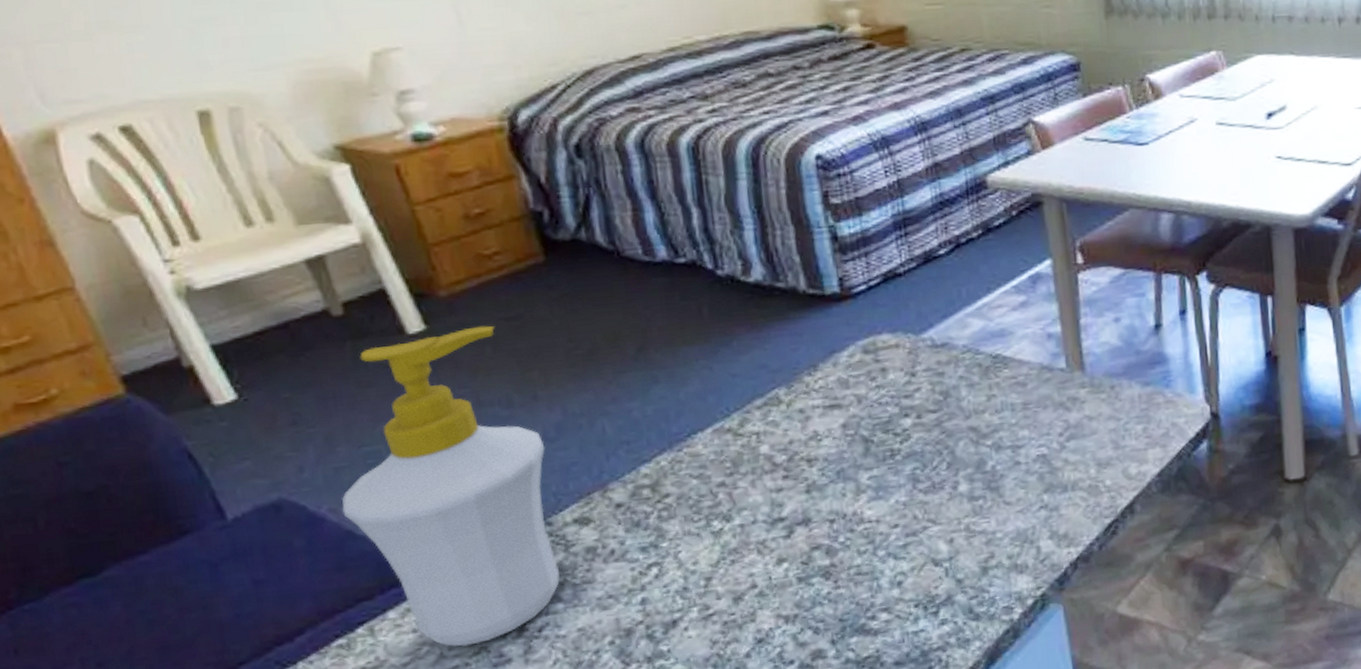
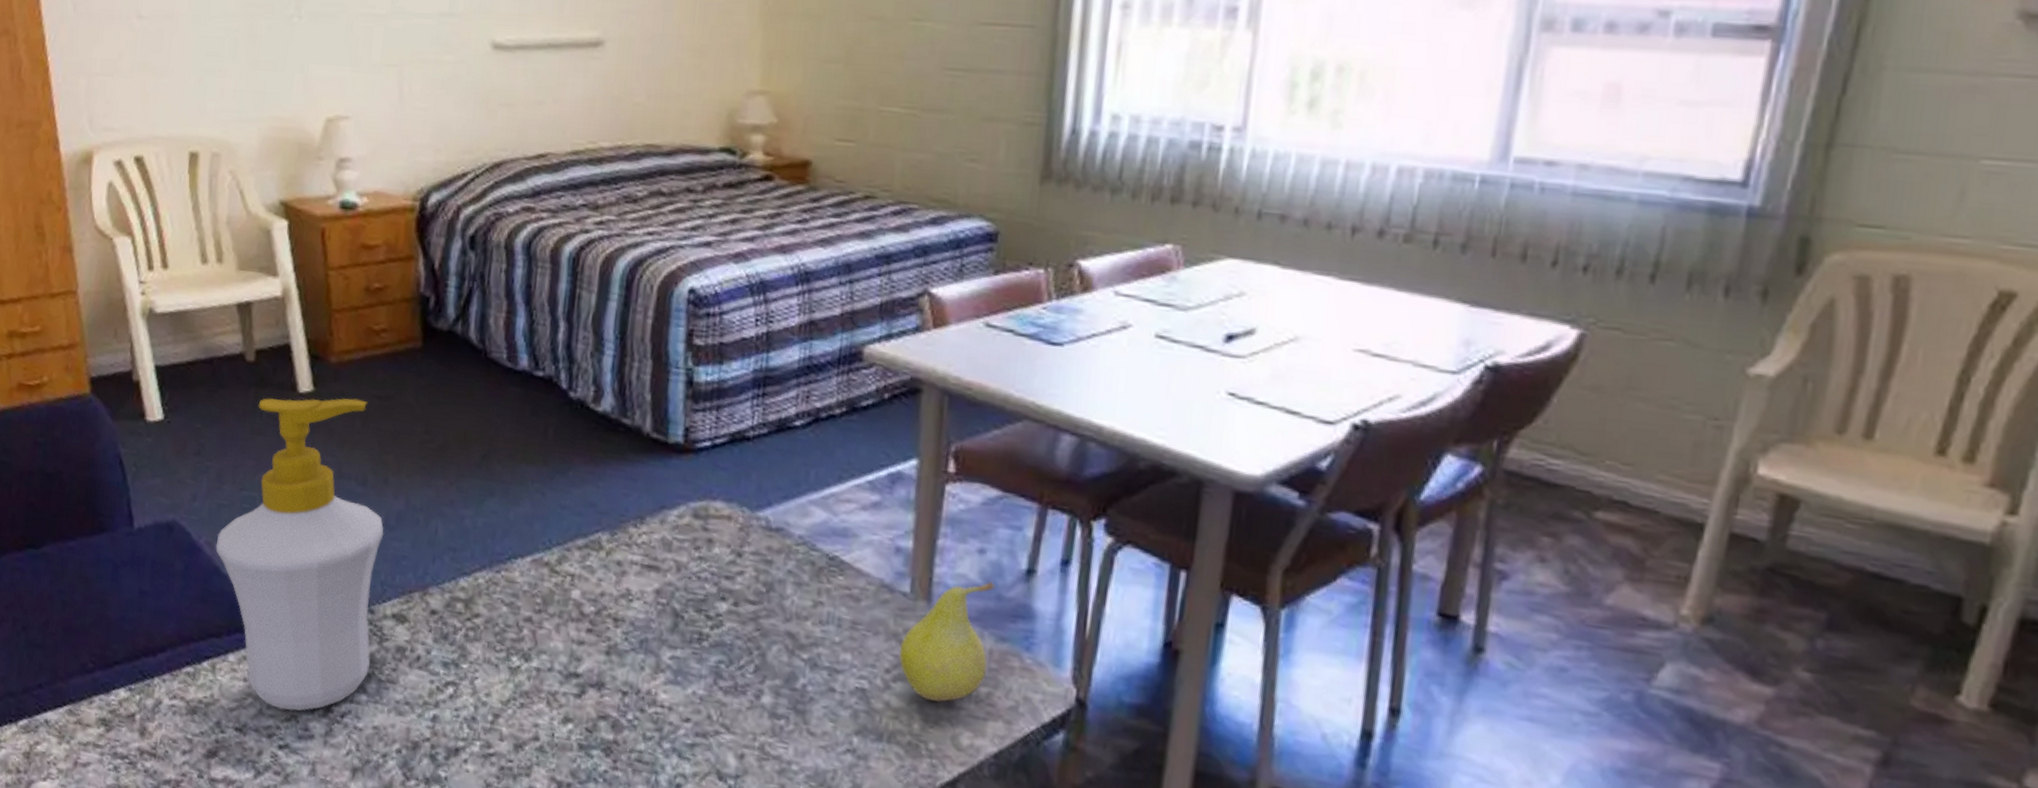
fruit: none [1066,341,1140,448] -> present [898,581,995,702]

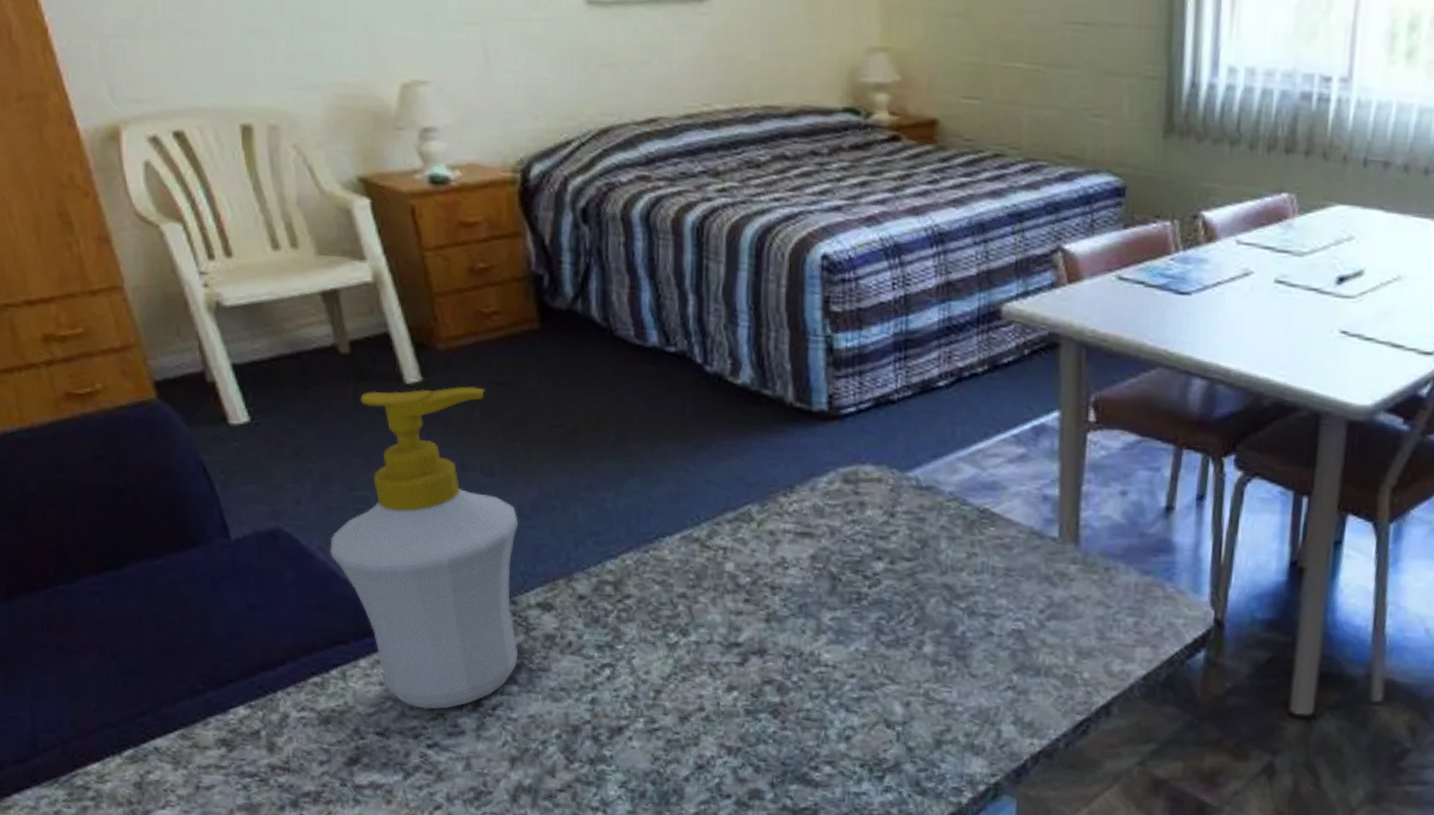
fruit: present [898,581,995,702] -> none [1051,520,1137,635]

